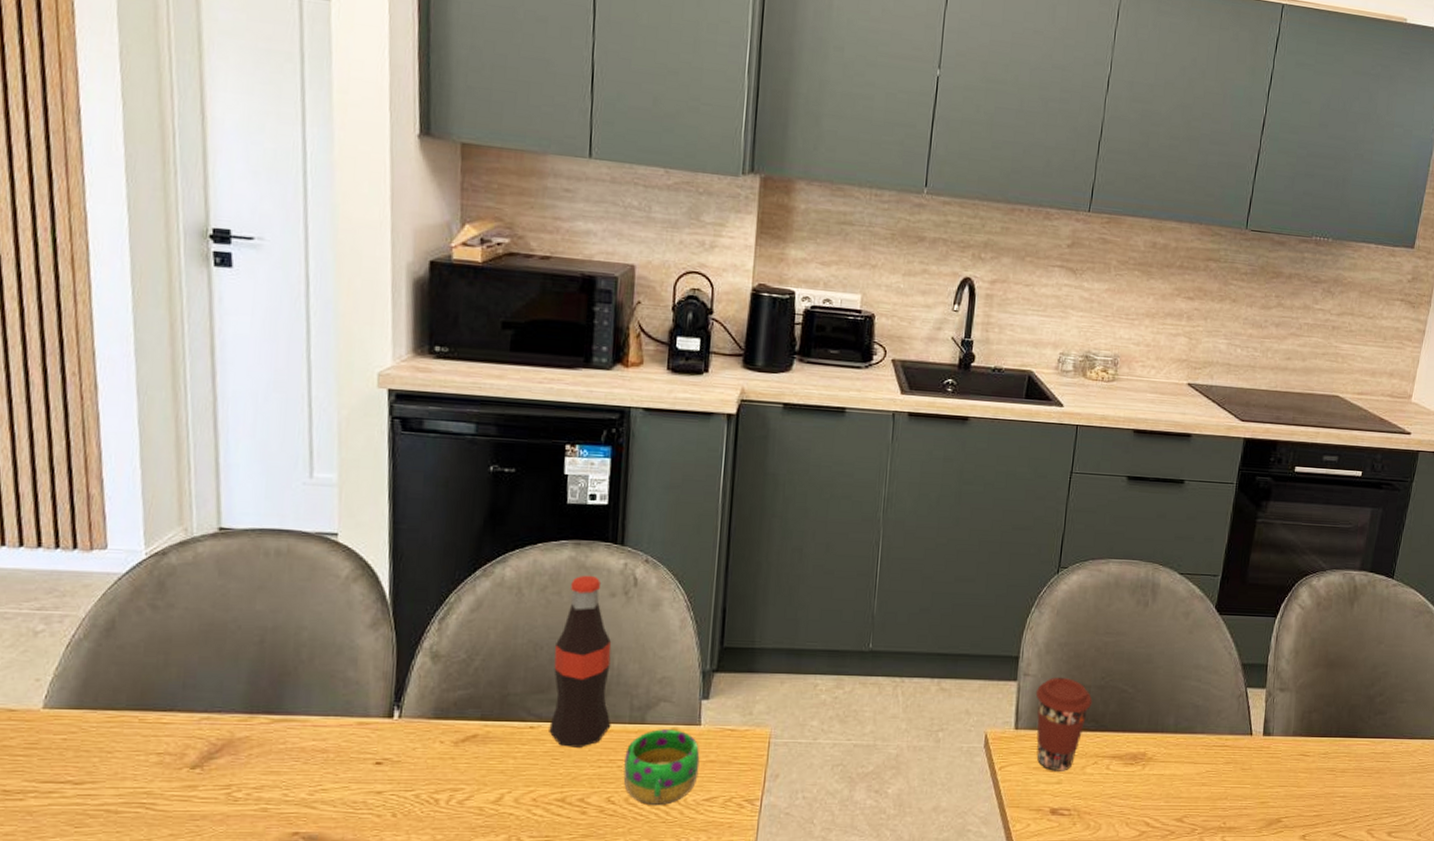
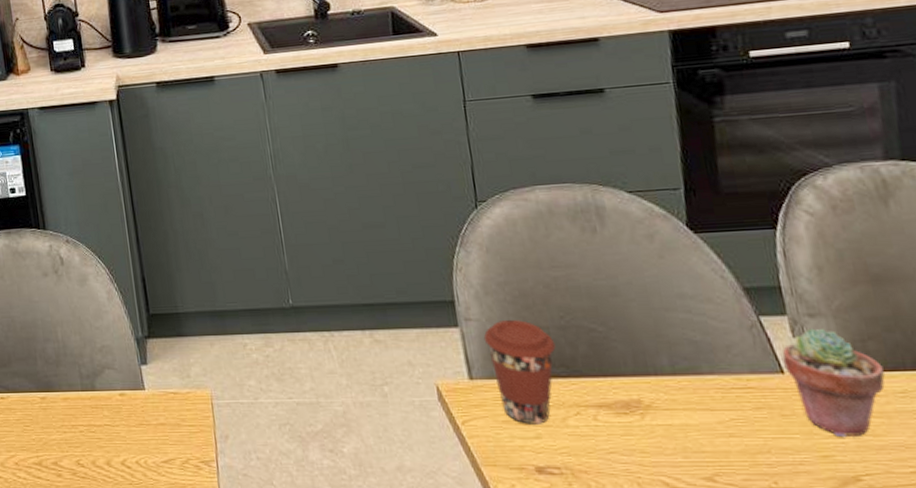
bottle: present [549,575,612,748] -> none [8,259,67,415]
mug: present [623,729,700,805] -> none [84,395,153,467]
potted succulent: none [1254,700,1317,788] -> present [782,328,885,438]

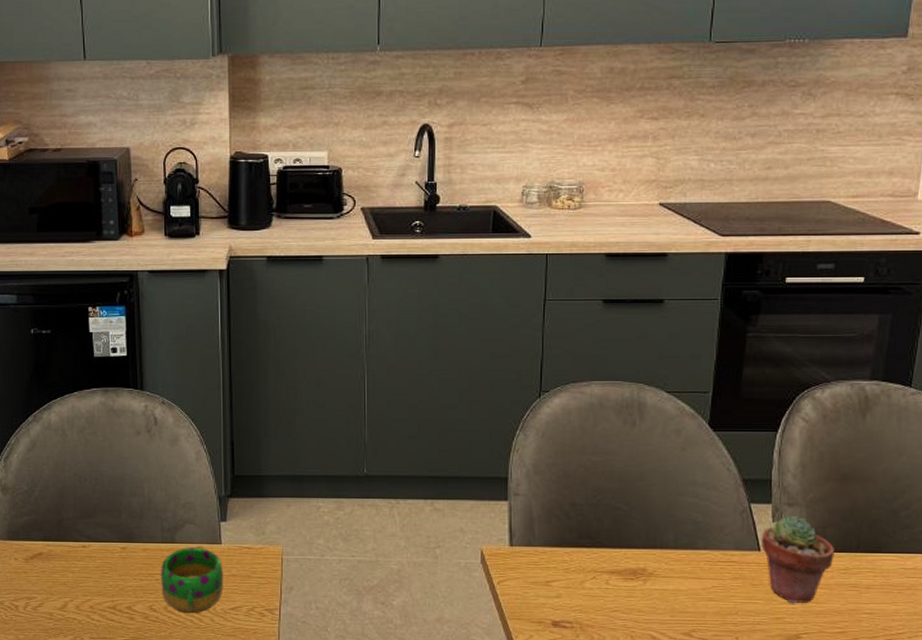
mug: none [84,395,153,467] -> present [161,547,224,613]
coffee cup: present [483,319,556,424] -> none [527,496,586,586]

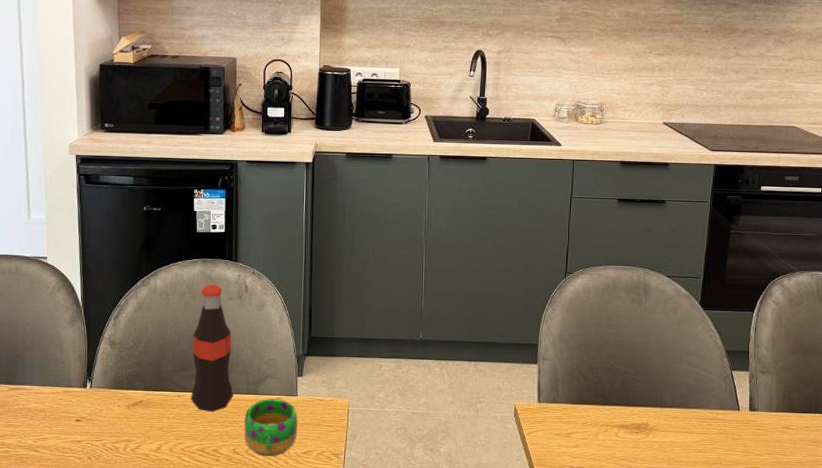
bottle: none [96,417,147,563] -> present [191,284,234,411]
potted succulent: present [761,515,834,604] -> none [741,381,798,456]

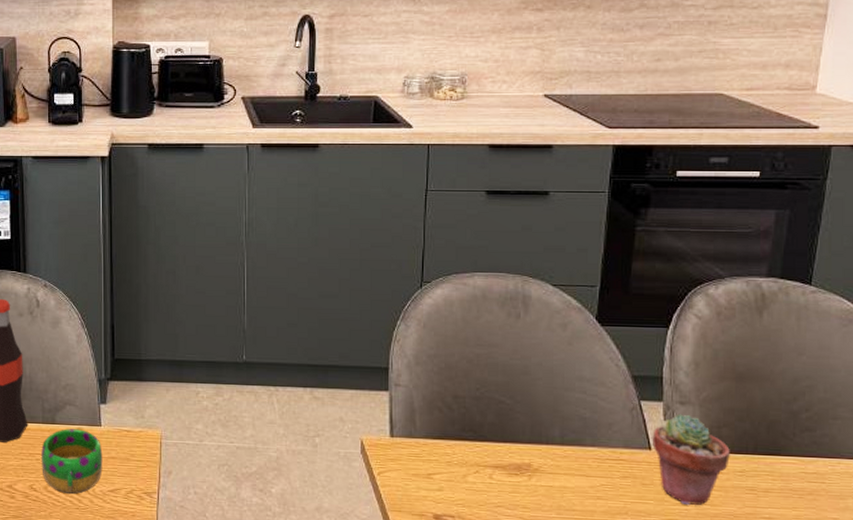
potted succulent: none [741,381,798,456] -> present [652,414,730,506]

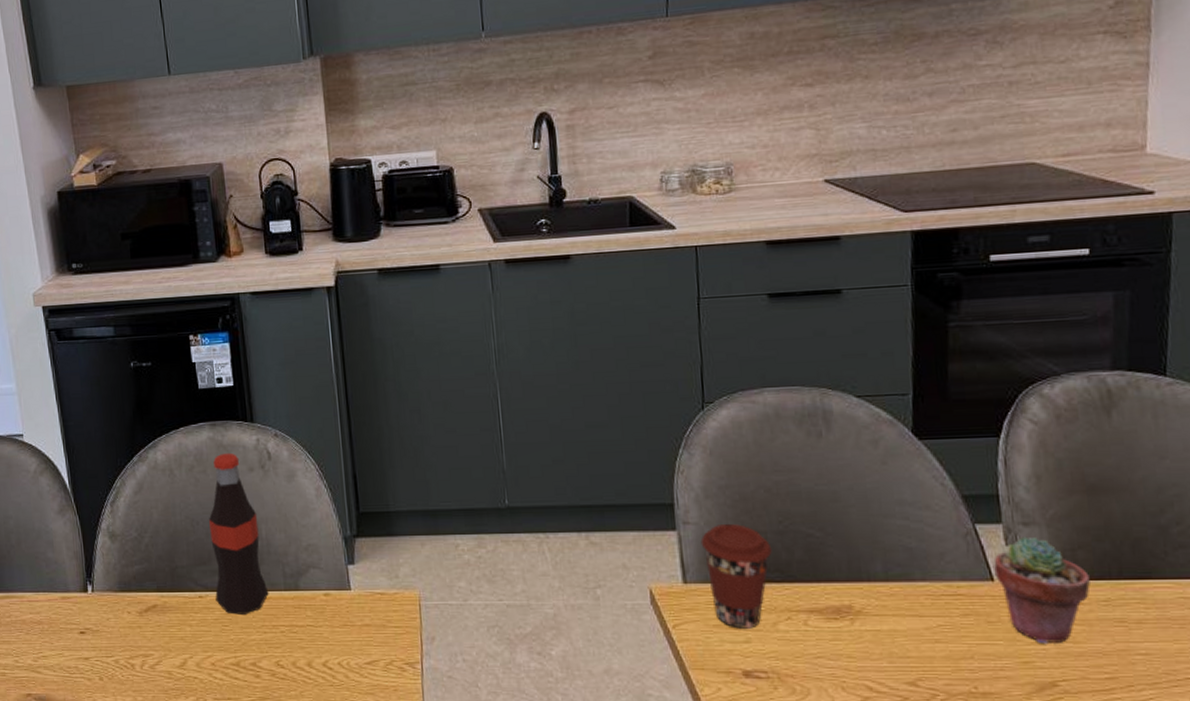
mug: present [41,429,103,494] -> none [286,595,357,669]
coffee cup: none [408,387,468,479] -> present [700,523,772,629]

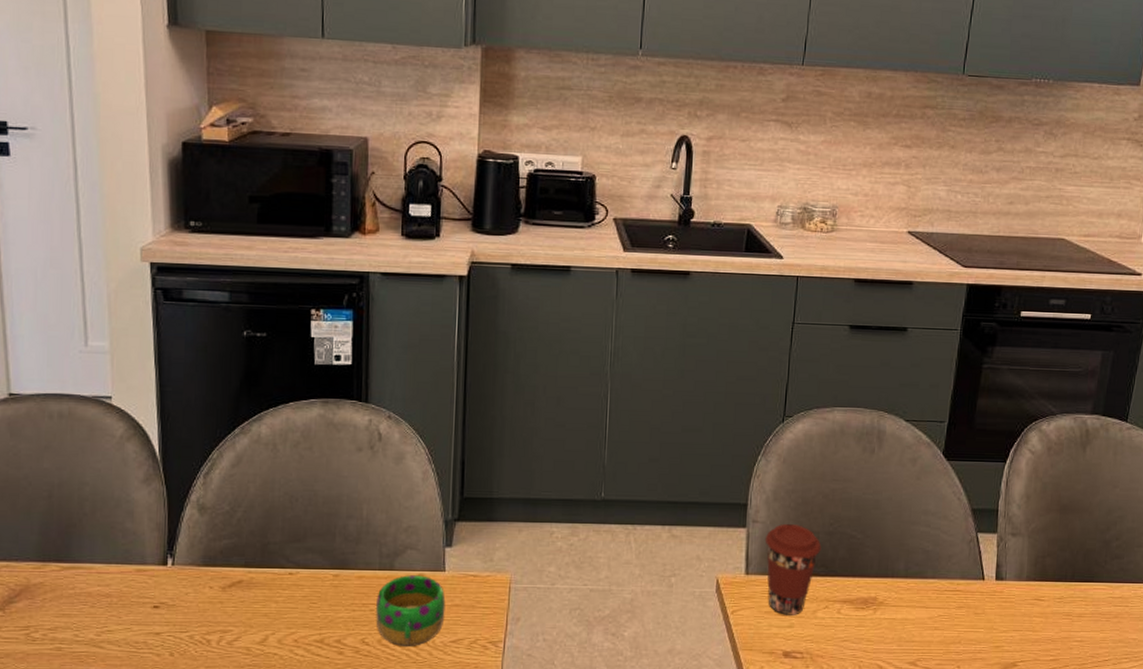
bottle: present [209,452,269,615] -> none [306,431,363,592]
mug: none [286,595,357,669] -> present [376,575,446,646]
potted succulent: present [993,536,1090,645] -> none [986,545,1052,632]

